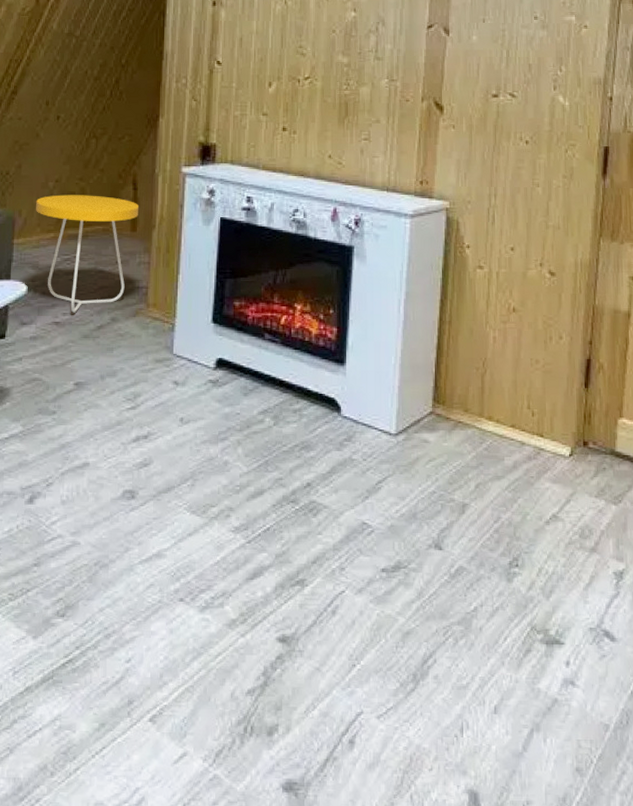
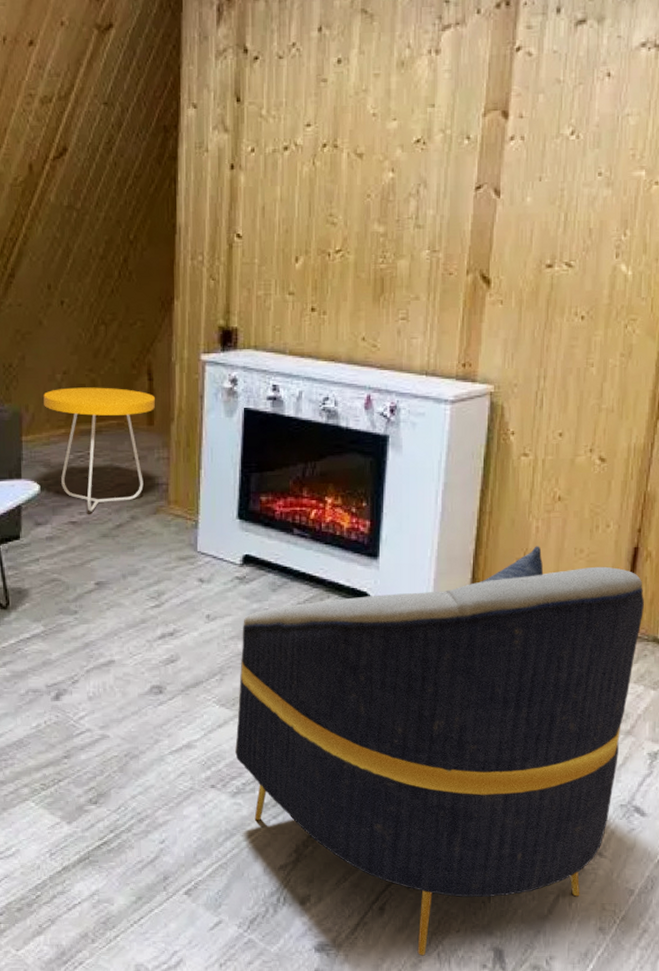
armchair: none [205,356,600,798] -> present [235,546,644,956]

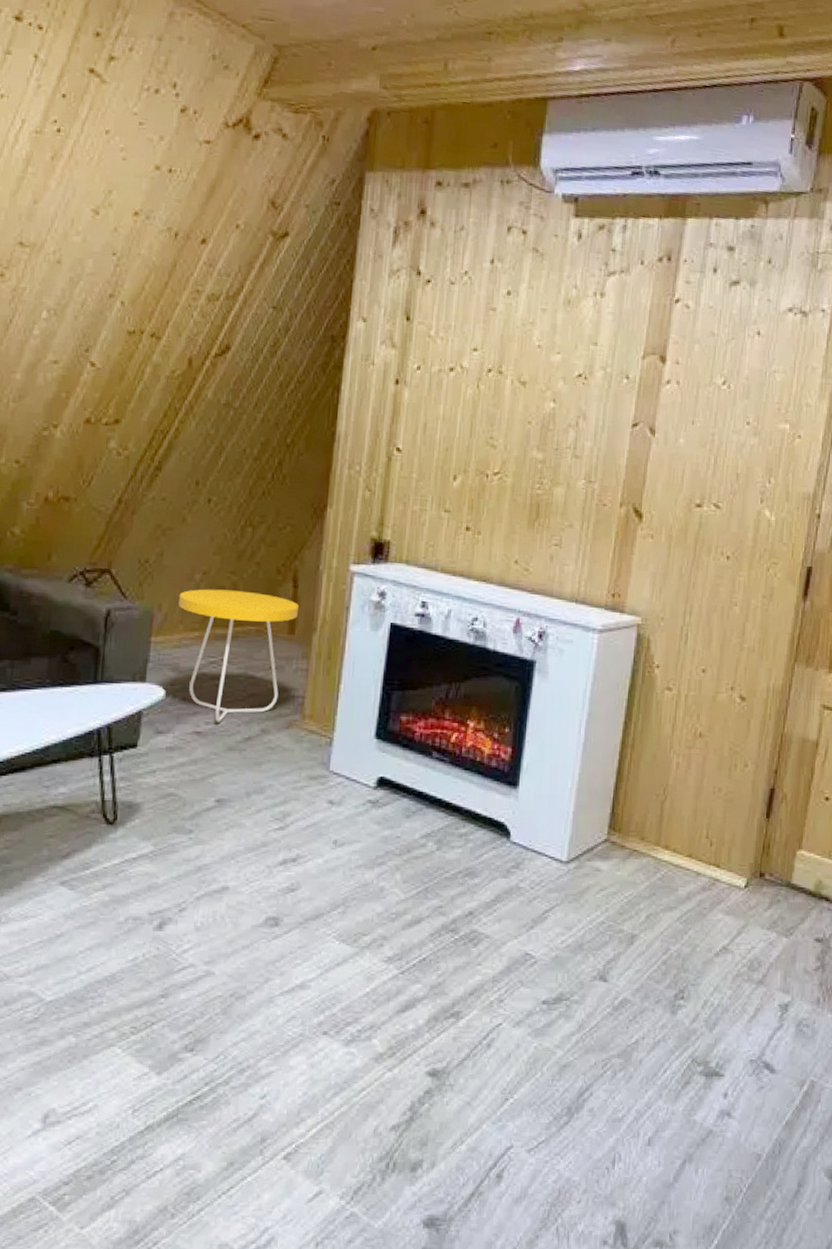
armchair: present [235,546,644,956] -> none [352,782,779,1231]

